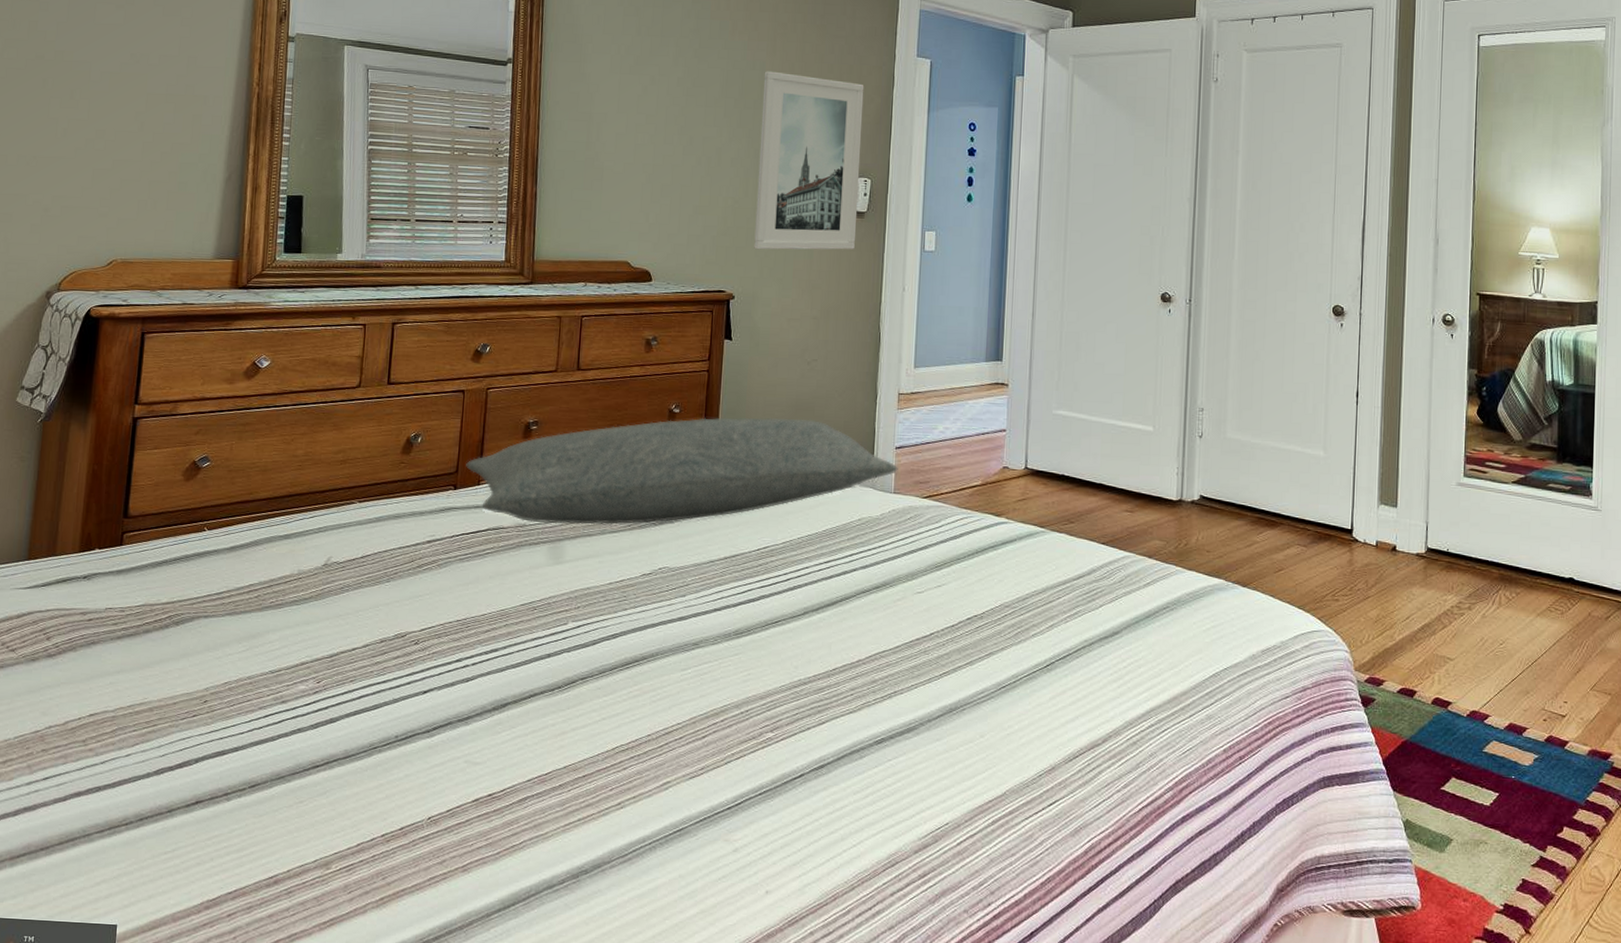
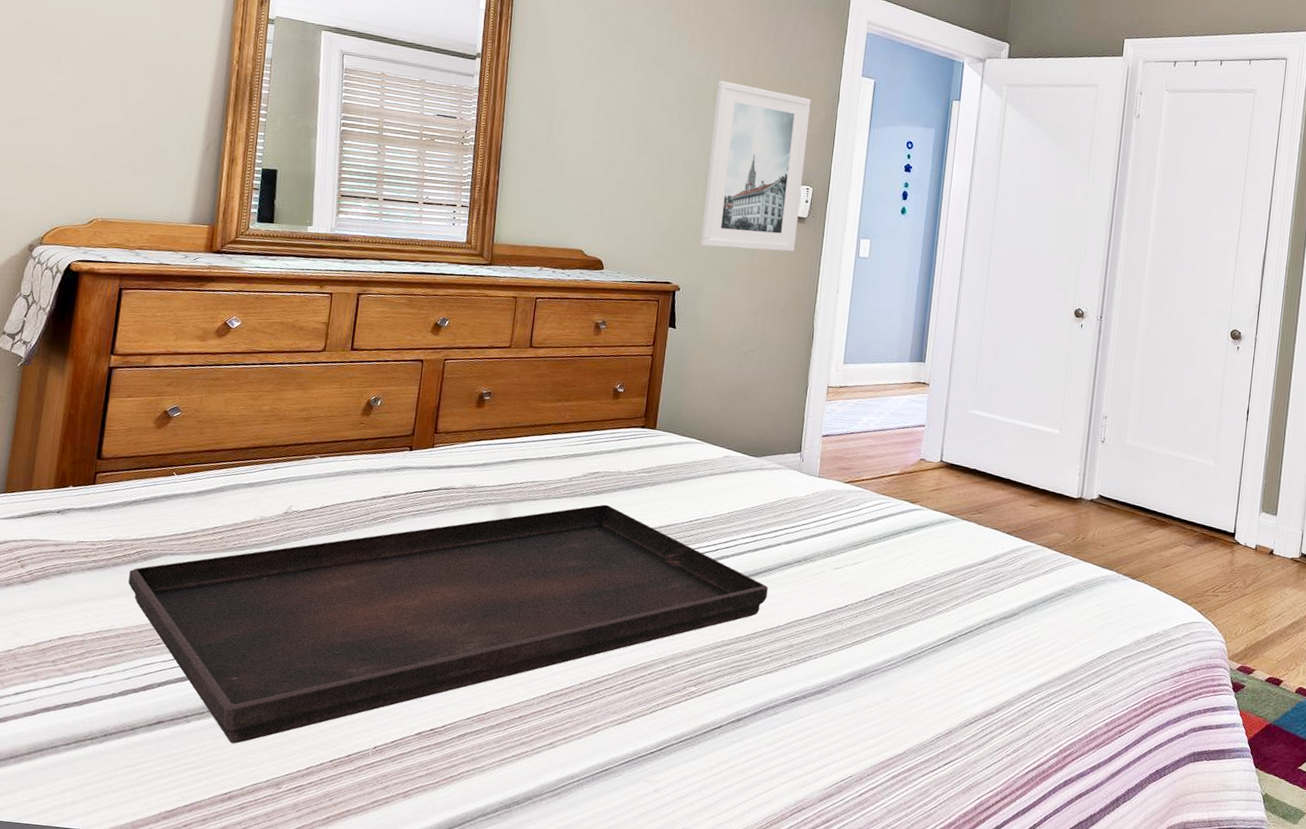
serving tray: none [160,536,846,821] -> present [128,504,768,744]
pillow: present [466,417,898,525] -> none [422,398,824,492]

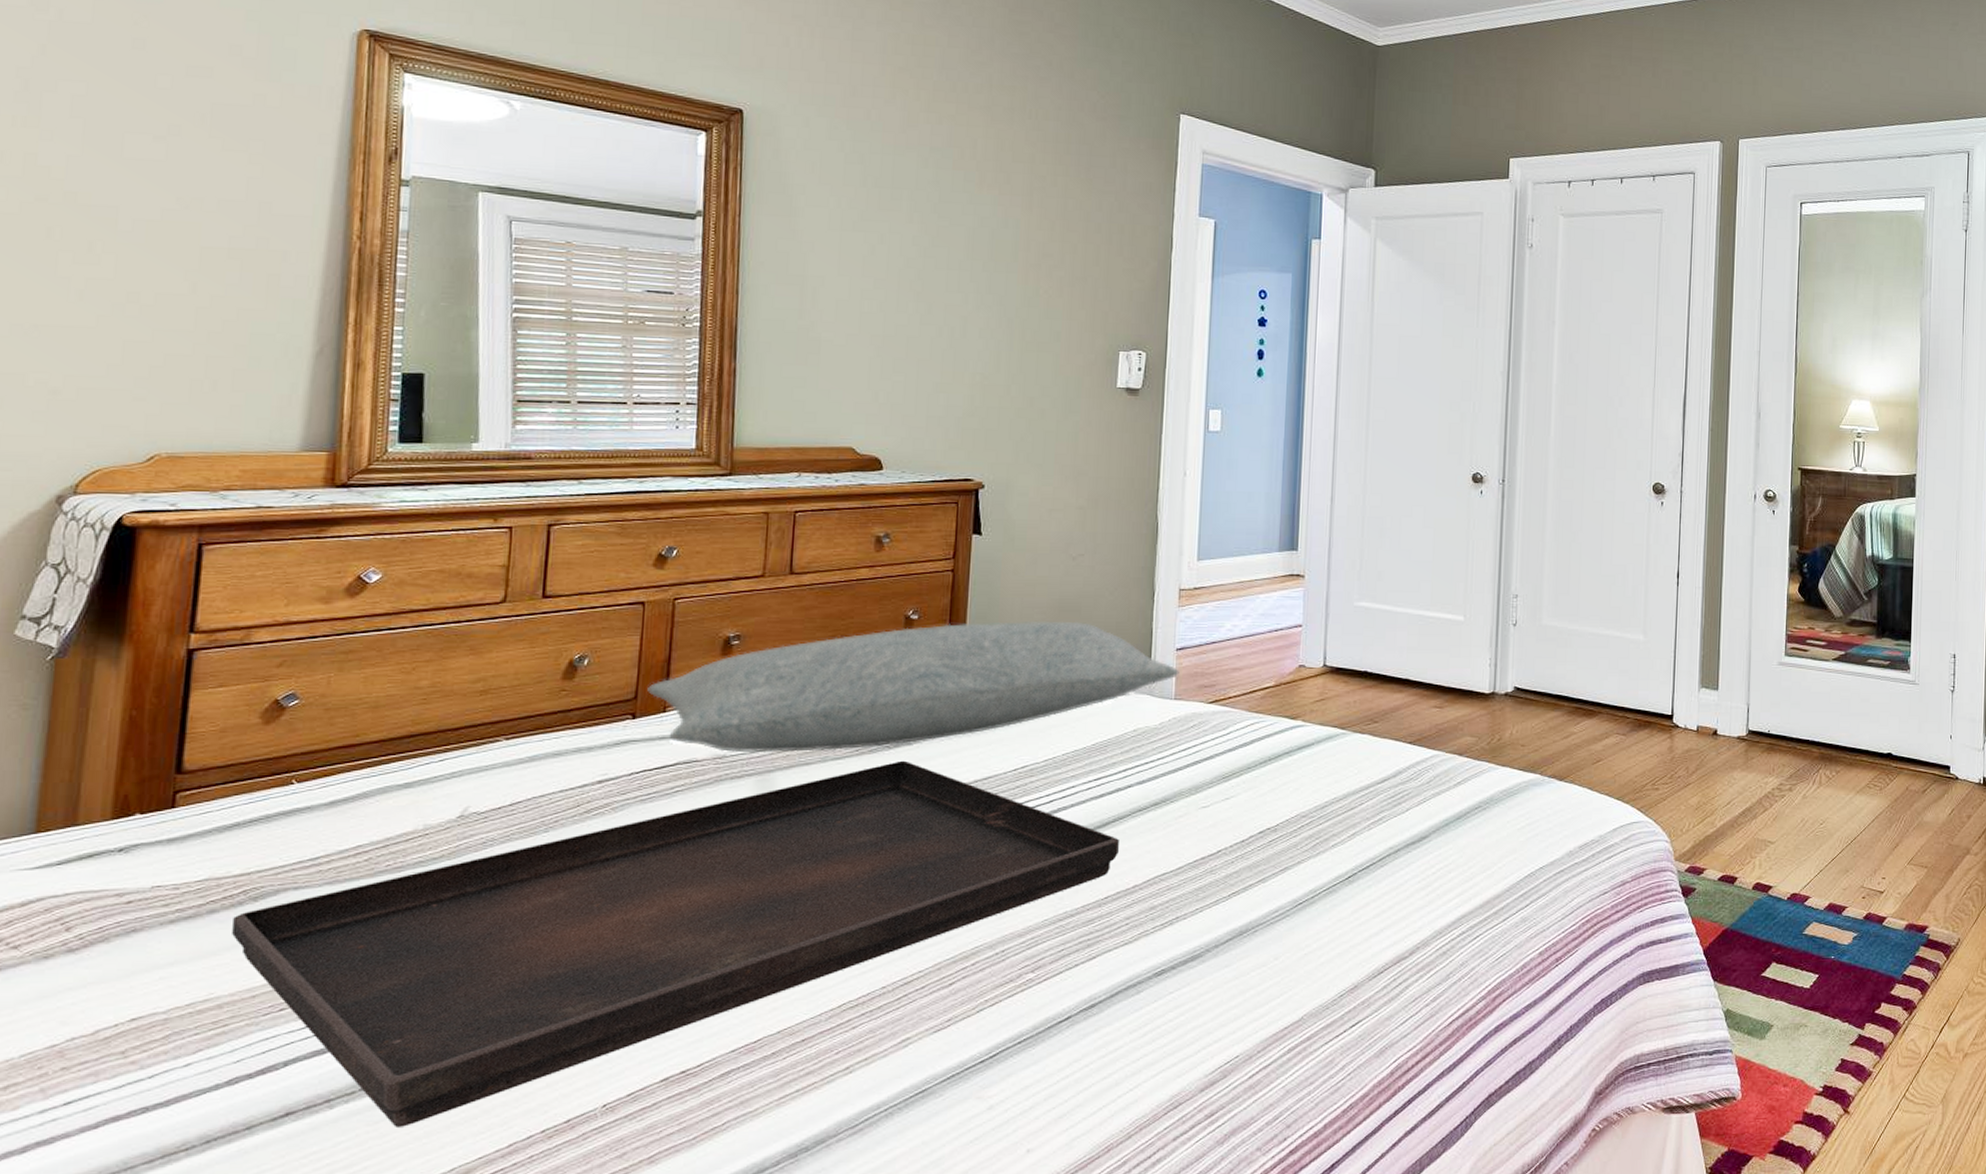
pillow: none [422,398,824,492] -> present [647,620,1180,753]
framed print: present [700,80,811,252] -> none [1007,230,1138,432]

